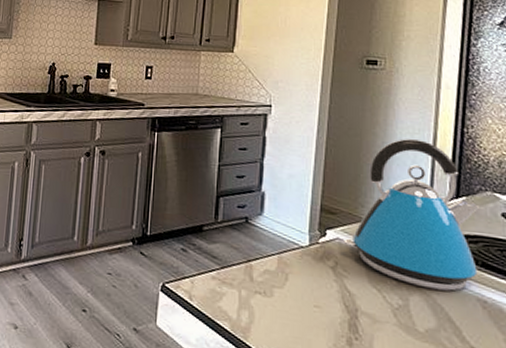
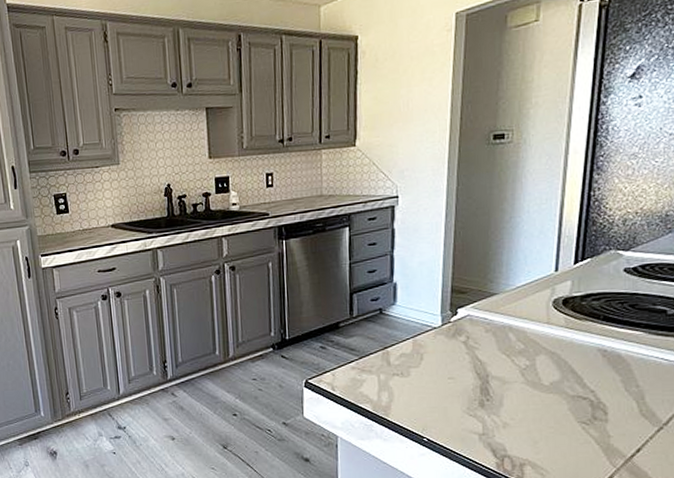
kettle: present [343,139,479,291] -> none [474,209,603,347]

